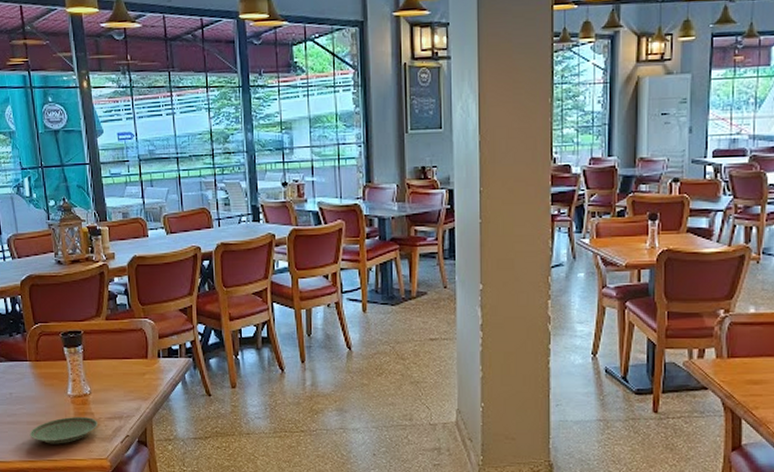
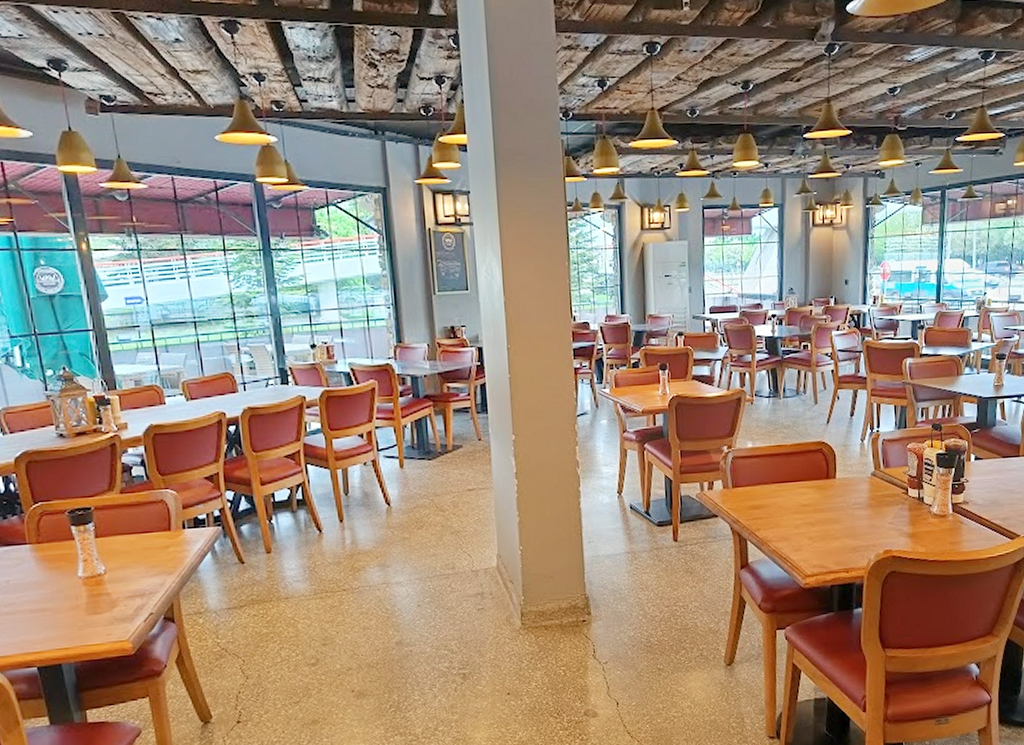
plate: present [29,417,99,444] -> none [33,598,117,632]

